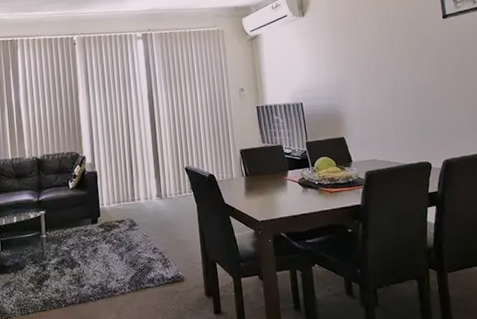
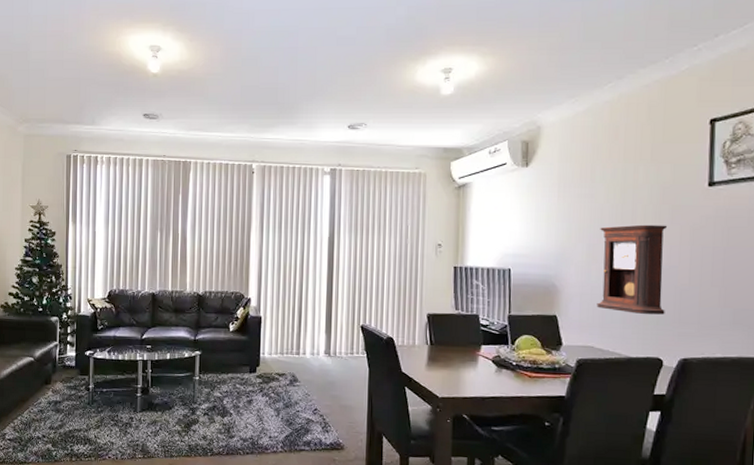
pendulum clock: none [367,53,427,128] -> present [597,224,668,315]

